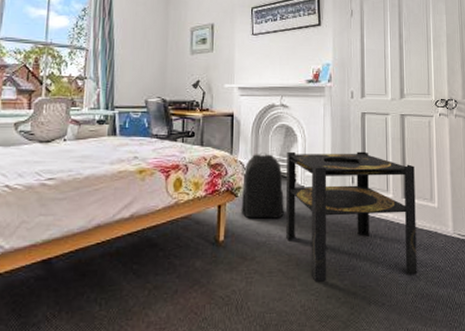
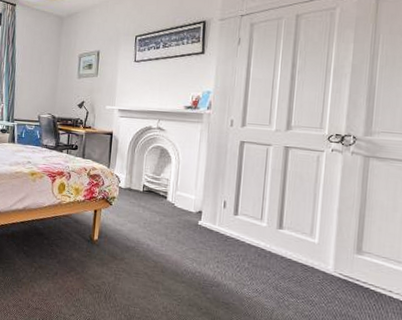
backpack: present [241,153,284,219] -> none [114,169,155,229]
side table: present [286,151,417,282] -> none [154,171,295,303]

